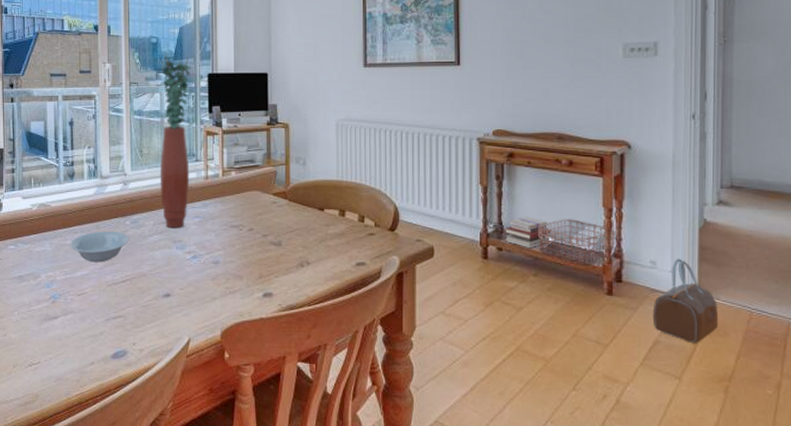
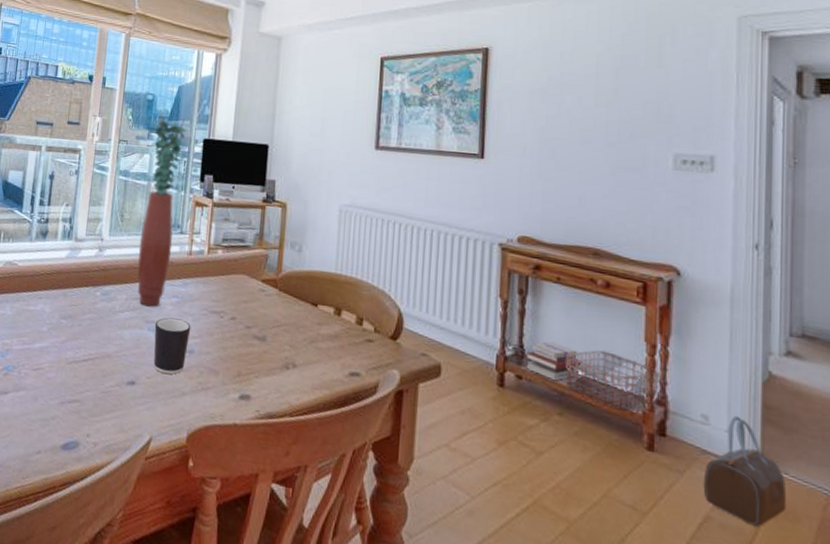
bowl: present [69,230,129,263] -> none [32,299,98,336]
mug: none [182,236,215,284] -> present [153,317,191,375]

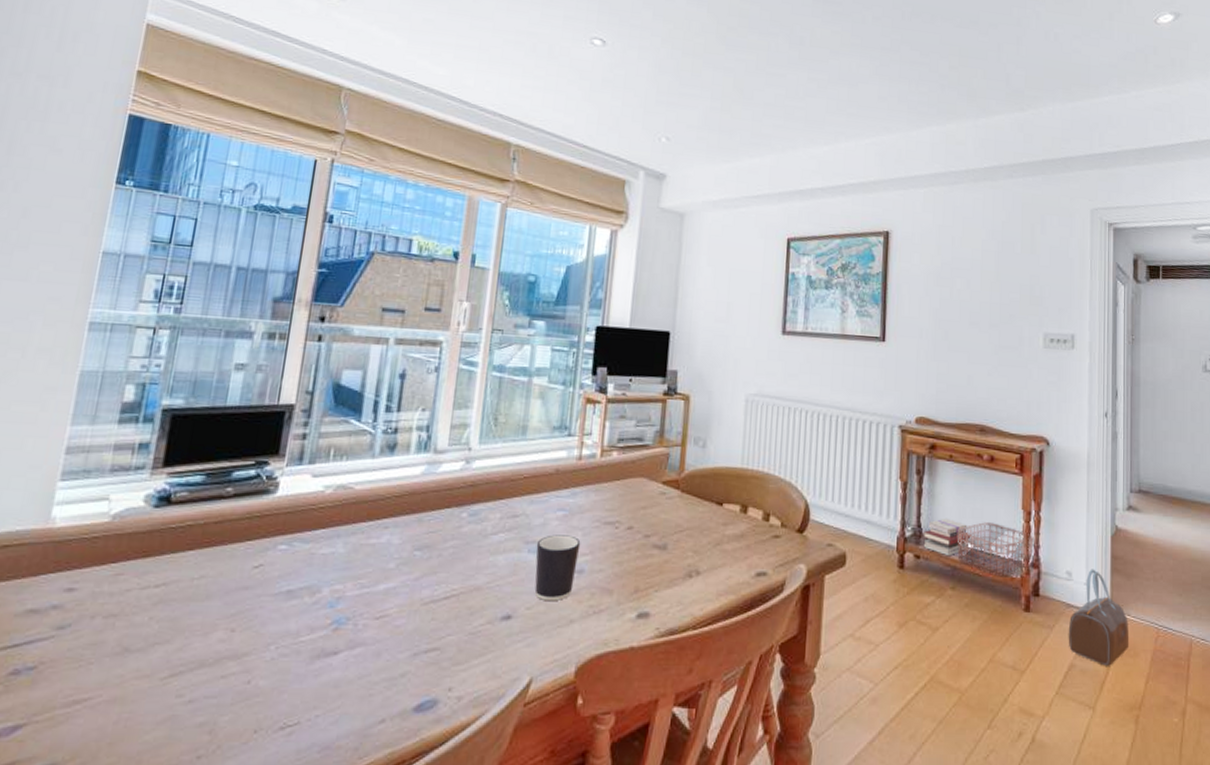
vase: present [137,114,186,307] -> none [514,298,575,524]

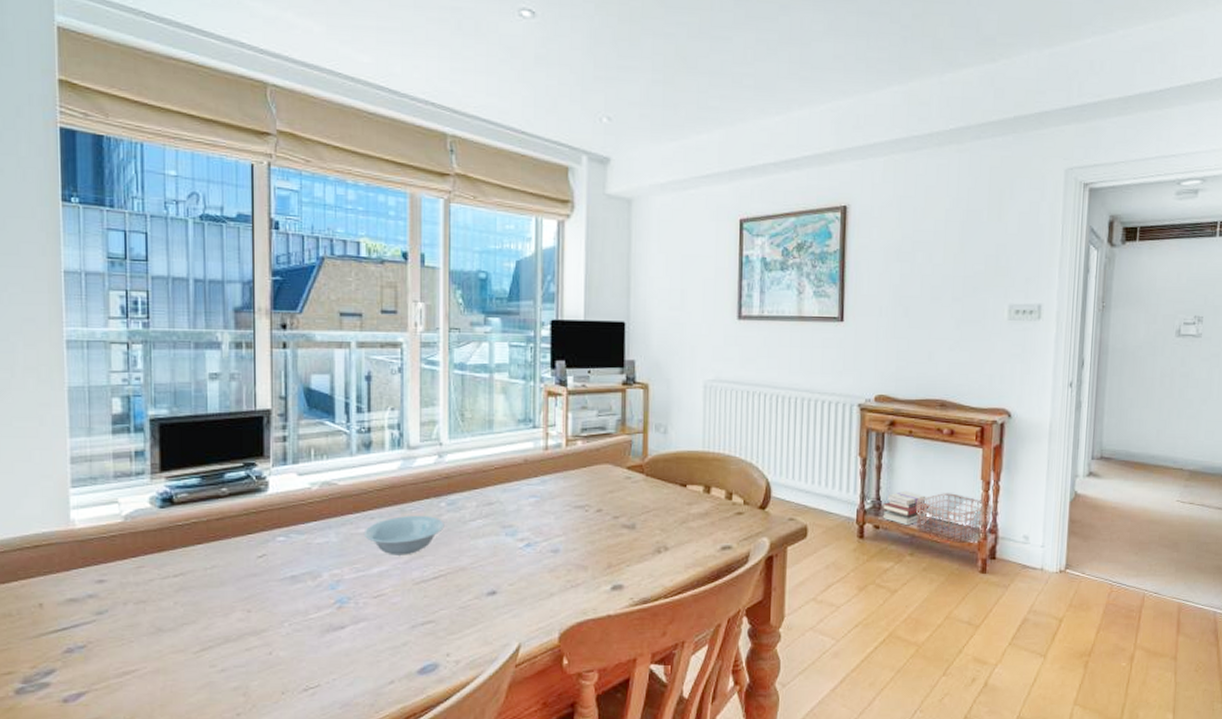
bowl: none [374,525,464,571] -> present [363,515,444,555]
mug: present [534,534,581,602] -> none [512,519,554,578]
handbag: present [1068,569,1130,666] -> none [1022,532,1083,619]

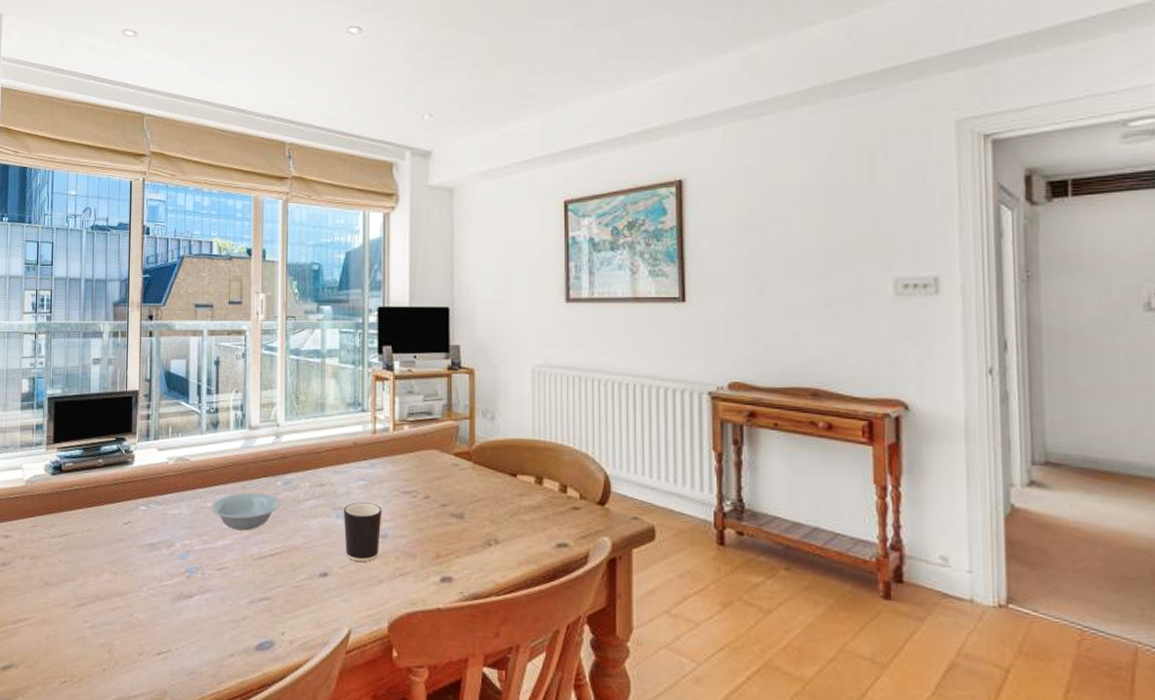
mug: none [512,519,554,578] -> present [343,502,382,563]
books: present [882,490,928,526] -> none [746,492,805,534]
basket: present [916,493,992,543] -> none [788,498,892,560]

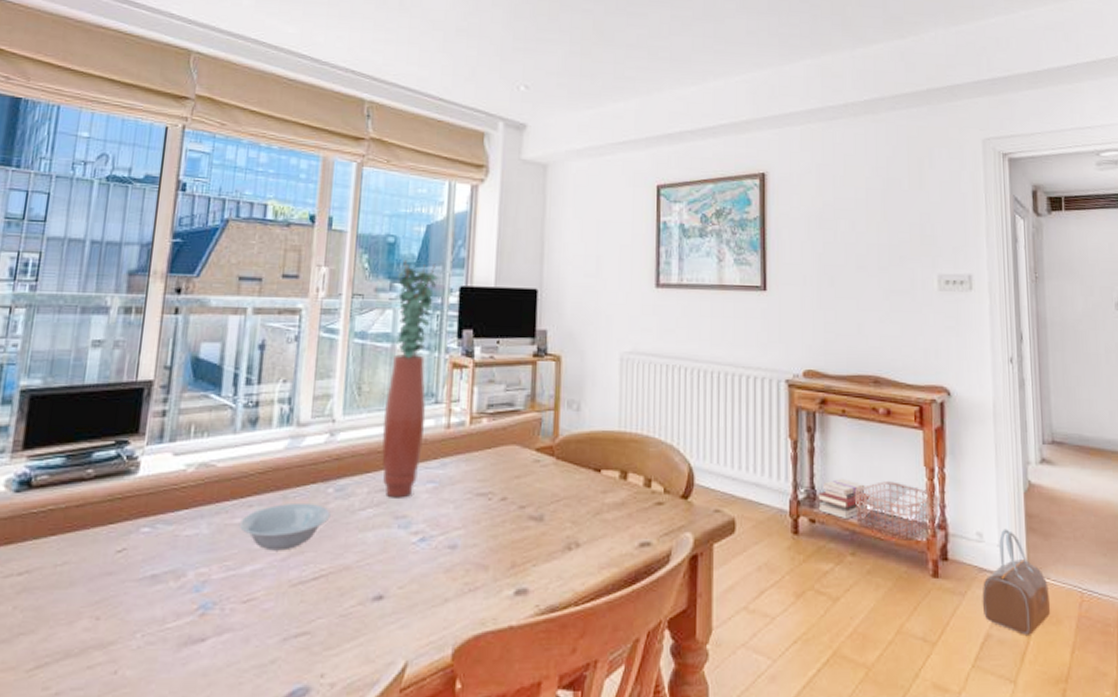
vase: none [318,284,358,493] -> present [381,259,438,498]
mug: present [343,502,382,563] -> none [406,508,453,580]
books: none [746,492,805,534] -> present [818,478,868,520]
basket: none [788,498,892,560] -> present [854,481,939,540]
handbag: none [946,554,1038,669] -> present [982,529,1051,635]

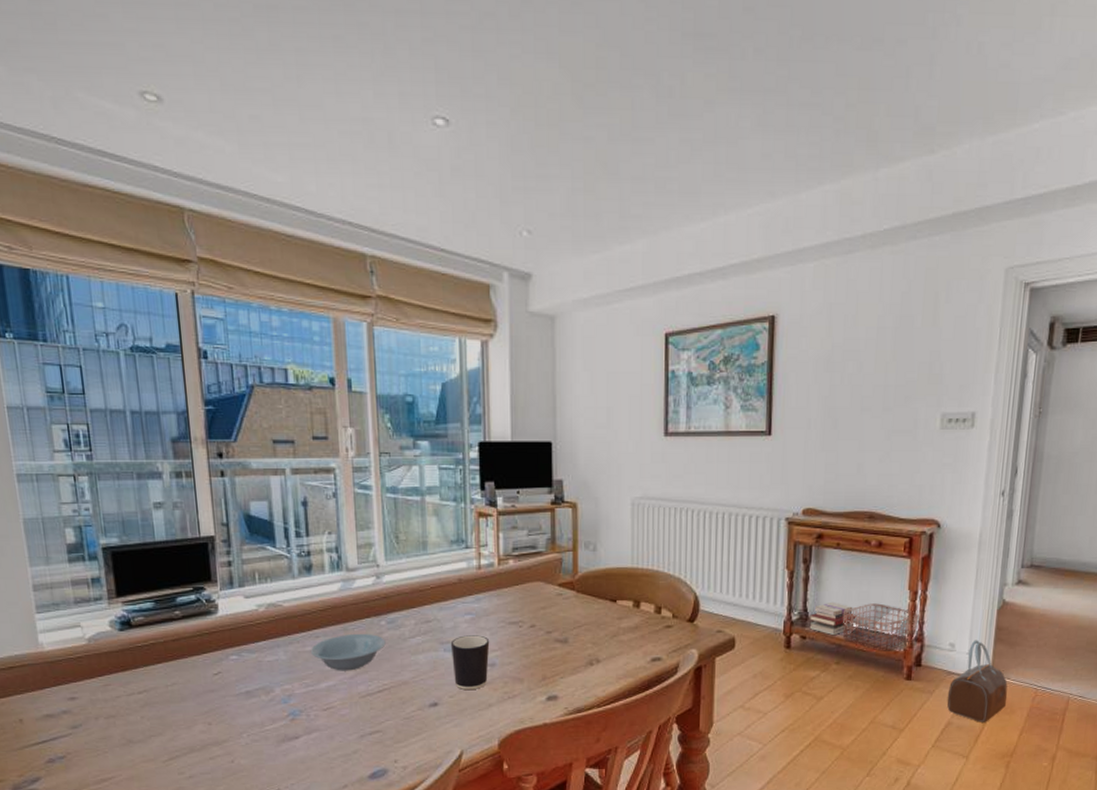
vase: present [381,259,438,498] -> none [420,418,459,628]
mug: none [406,508,453,580] -> present [450,635,490,691]

